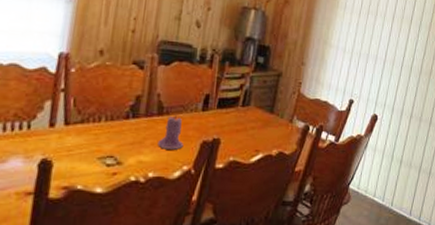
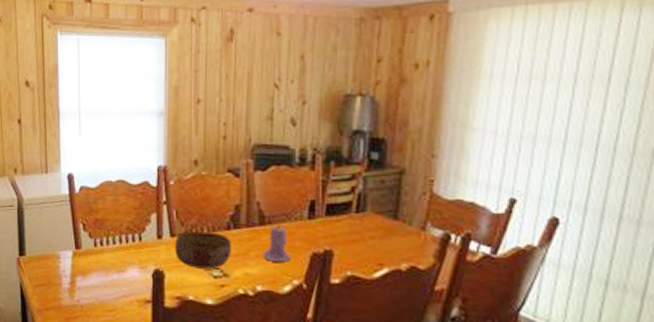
bowl: none [67,120,128,158] -> present [174,231,231,269]

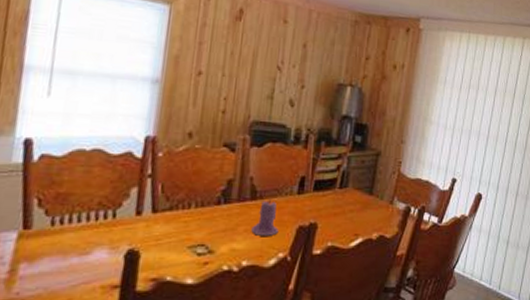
bowl: present [174,231,231,269] -> none [155,206,220,246]

